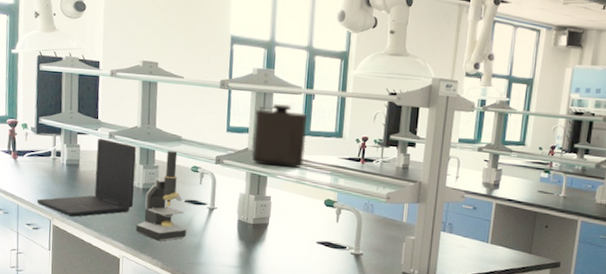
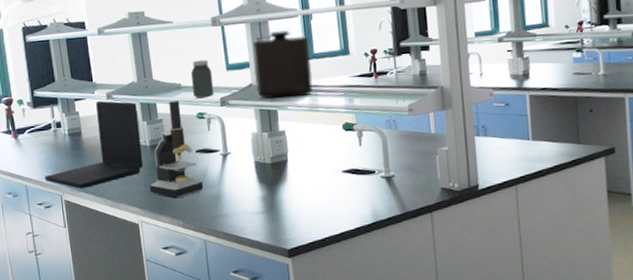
jar: none [192,117,213,154] -> present [190,59,214,99]

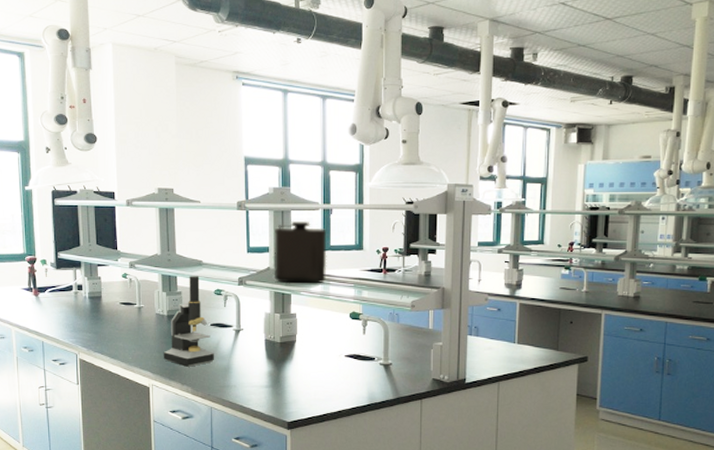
laptop: present [44,100,144,188] -> none [61,268,159,349]
jar: present [190,59,214,99] -> none [212,240,233,276]

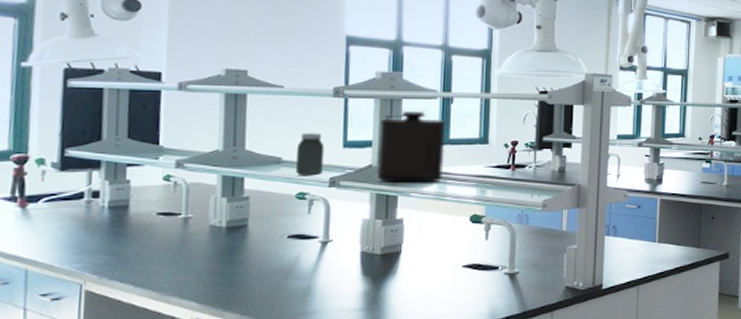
microscope: present [163,276,214,367] -> none [216,176,290,292]
jar: none [212,240,233,276] -> present [296,133,325,176]

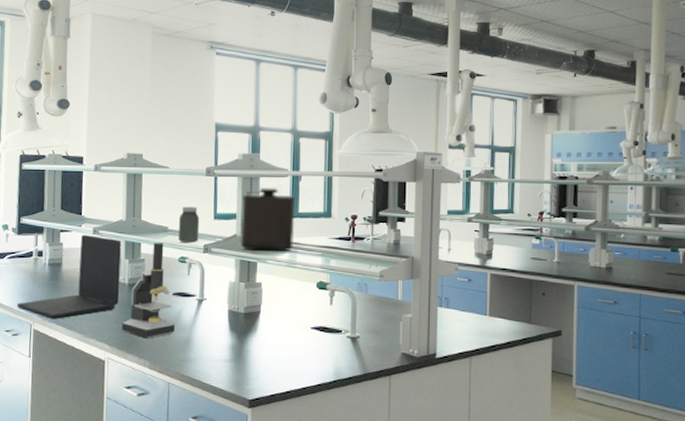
laptop: none [58,168,217,276] -> present [17,234,121,319]
microscope: none [216,176,290,292] -> present [121,243,175,339]

